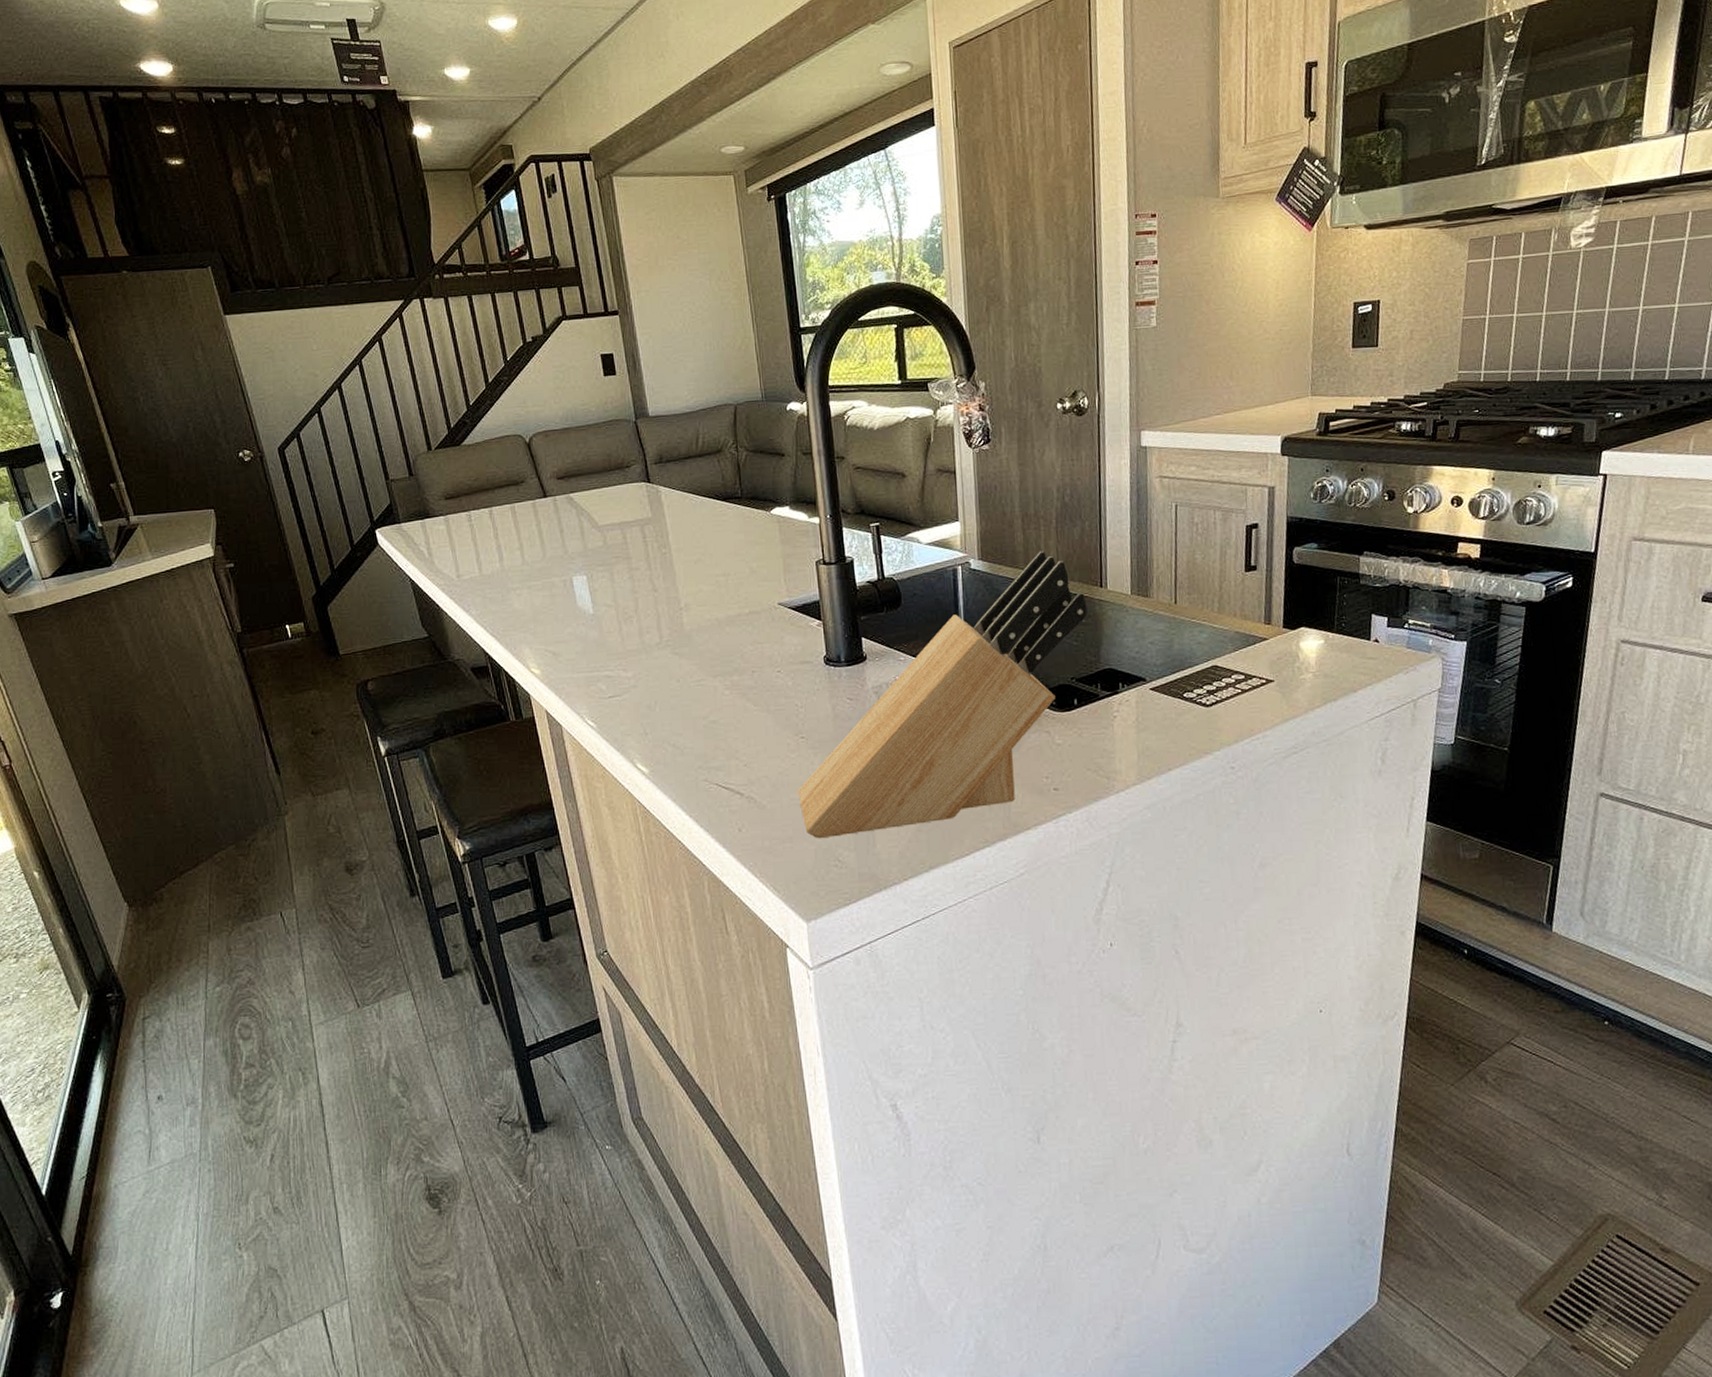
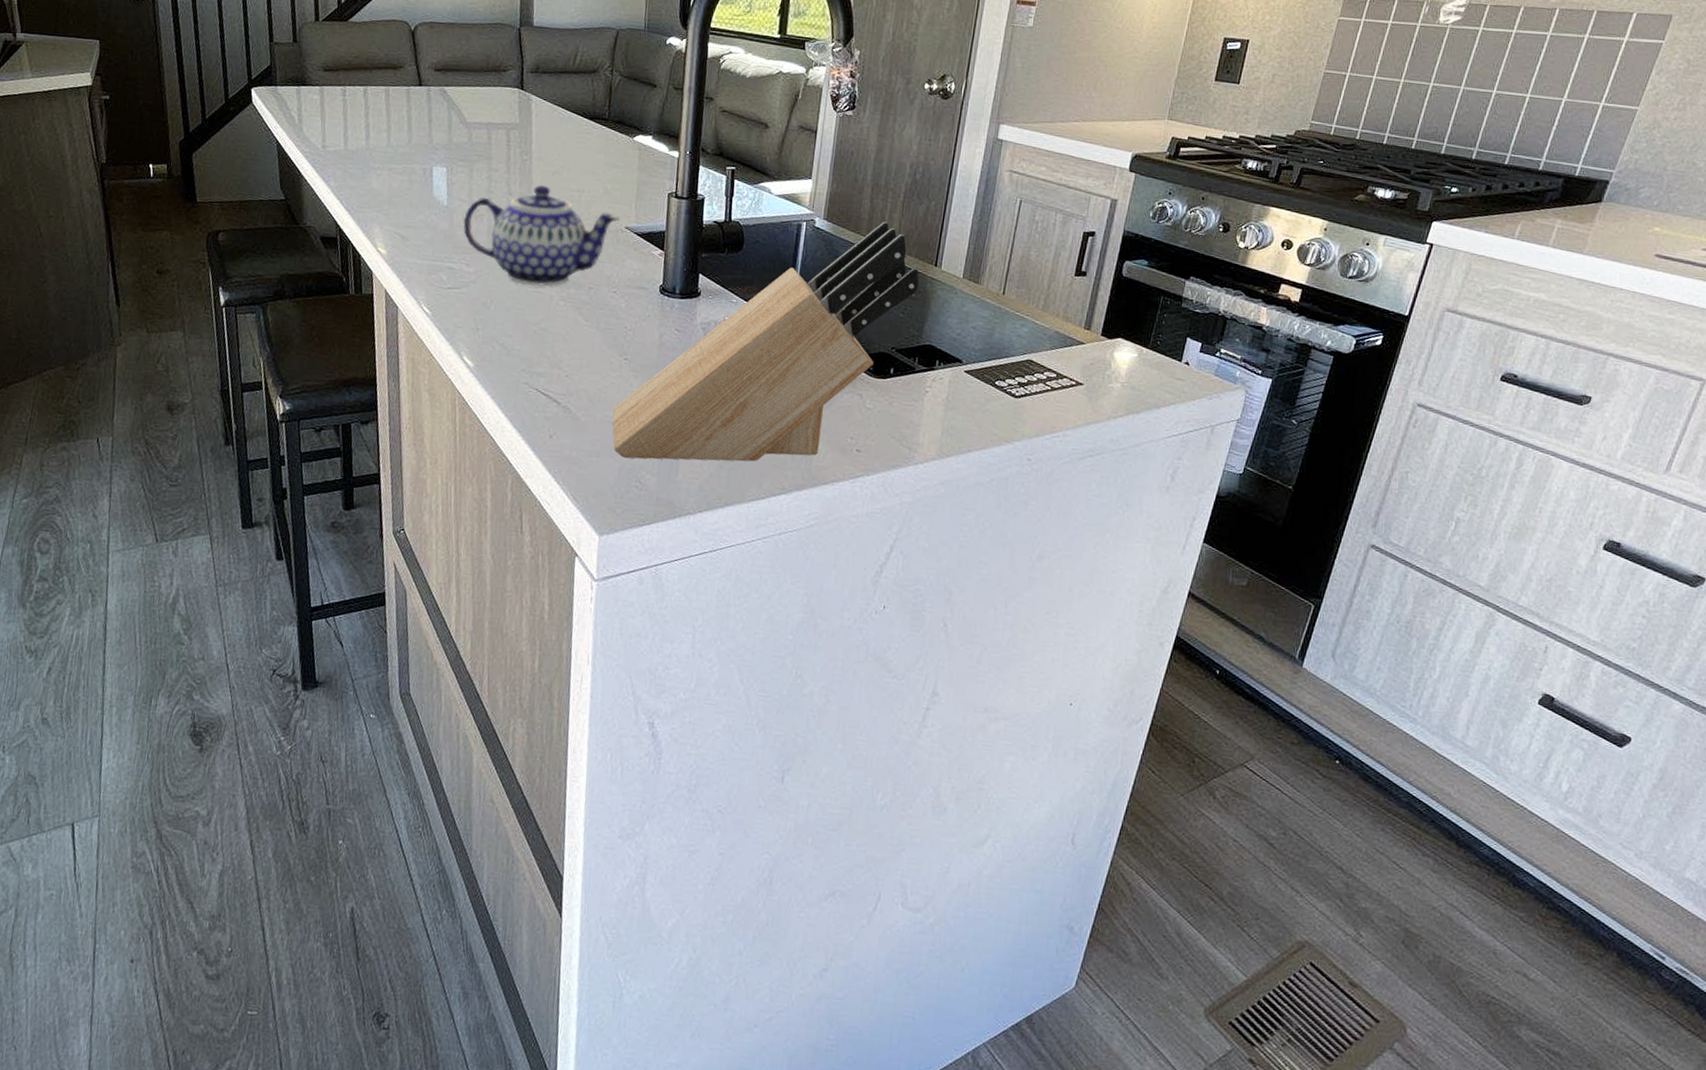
teapot: none [611,575,771,680] -> present [462,185,620,287]

